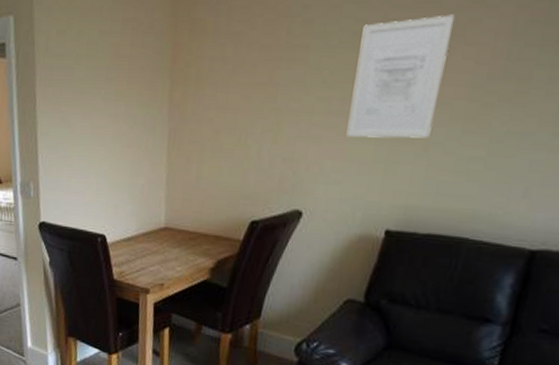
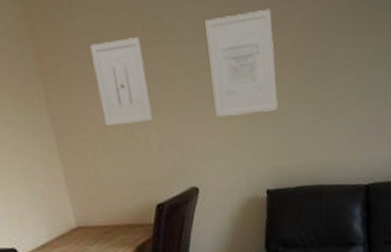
wall art: none [220,40,282,132] -> present [90,38,153,127]

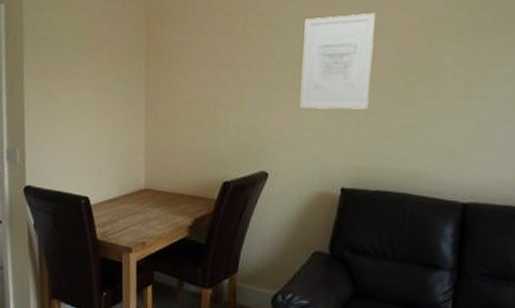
wall art: present [90,38,153,127] -> none [192,29,240,104]

